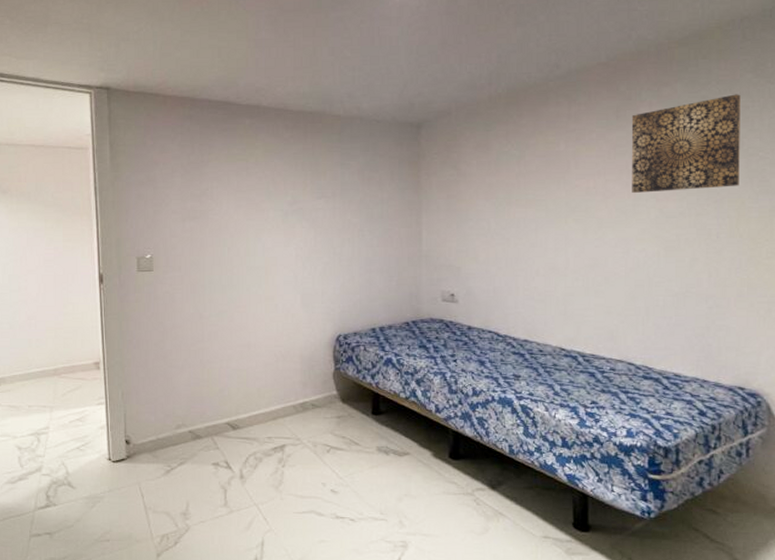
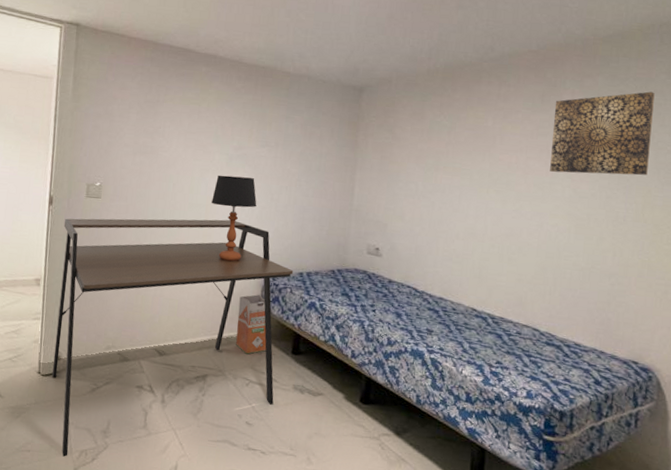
desk: none [117,280,365,543] -> present [52,218,294,457]
table lamp: none [271,233,319,324] -> present [211,175,257,262]
waste bin: none [311,356,345,420] -> present [236,294,267,355]

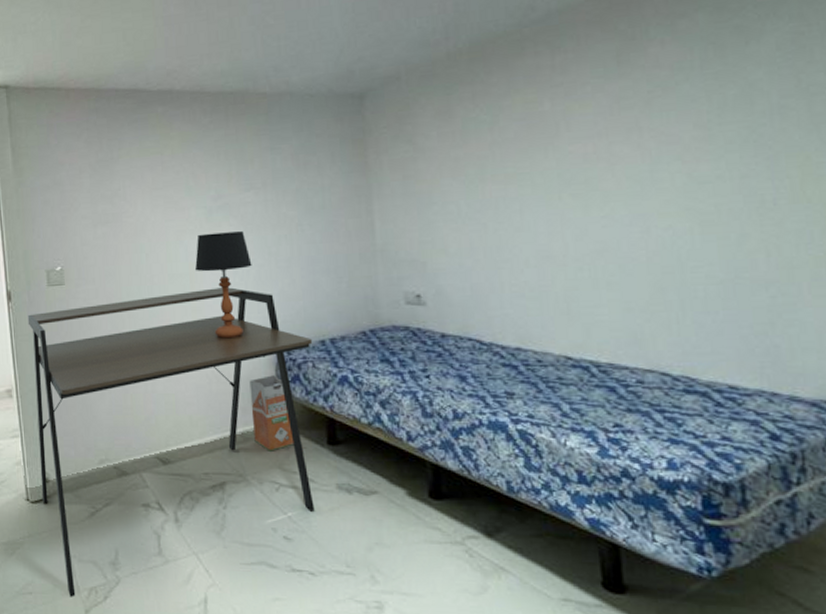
wall art: present [550,91,655,176] -> none [637,18,800,155]

